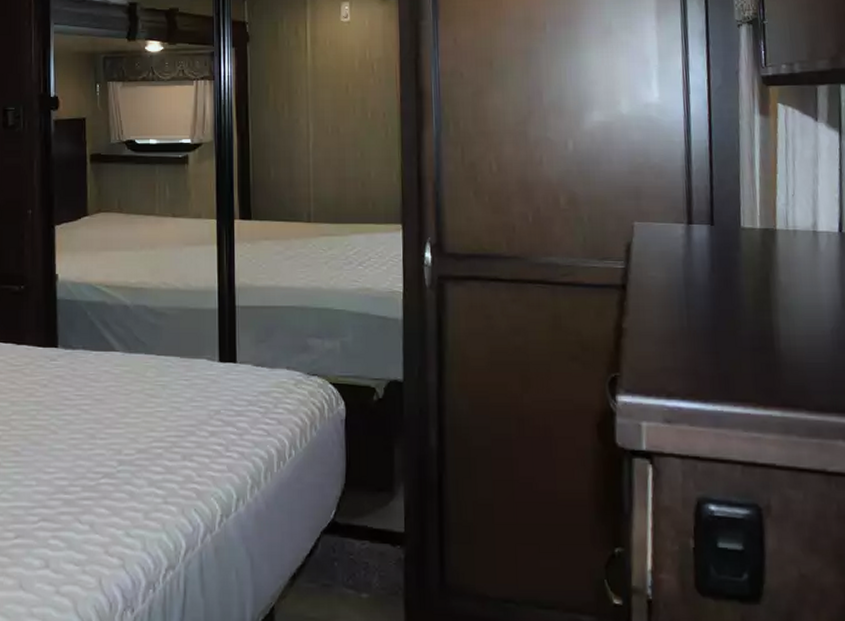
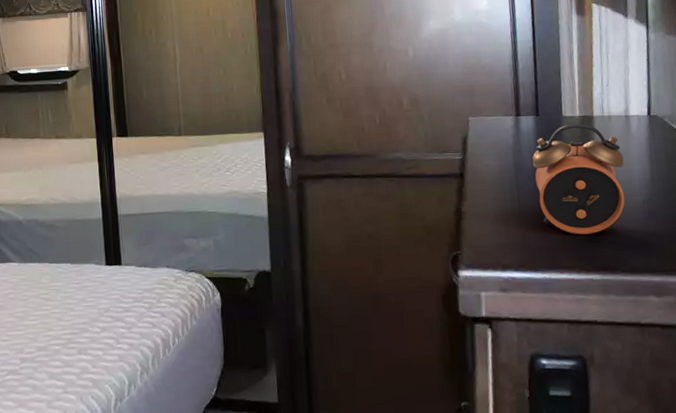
alarm clock: none [704,237,811,364] -> present [532,124,625,235]

